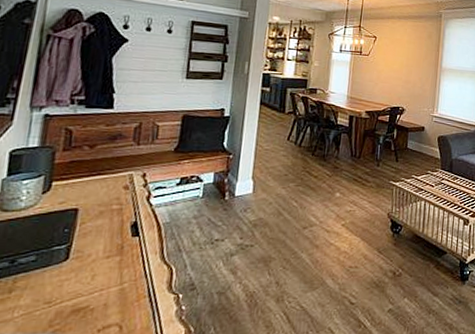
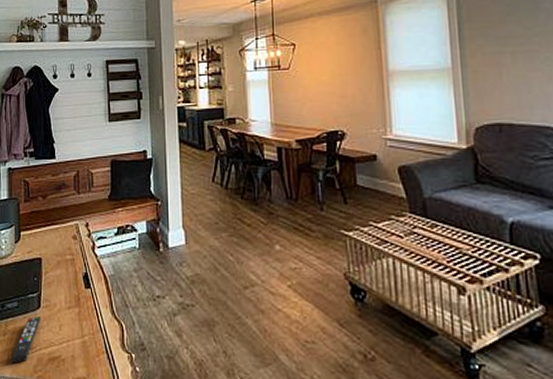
remote control: none [16,267,69,321] -> present [11,315,41,363]

